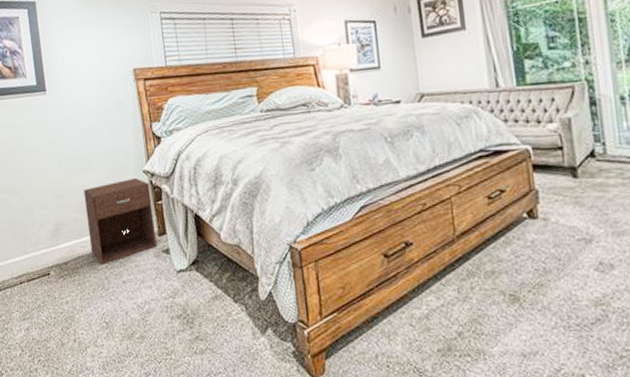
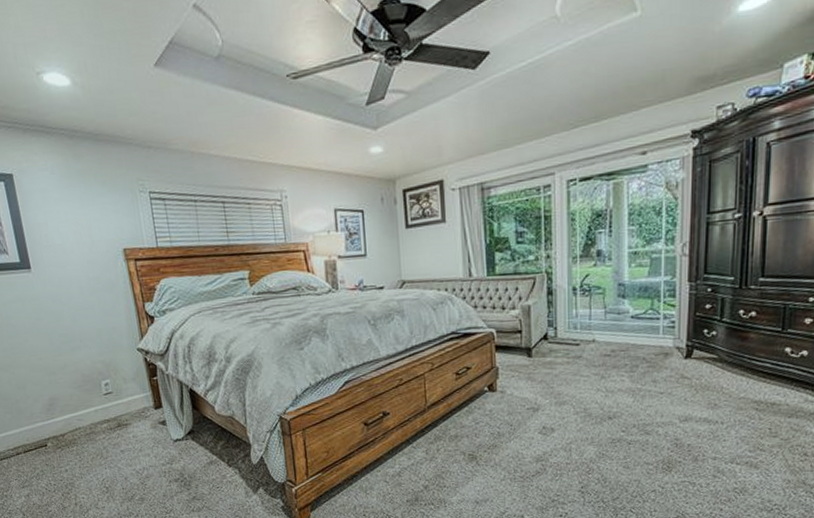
nightstand: present [83,177,157,265] -> none [77,355,153,436]

